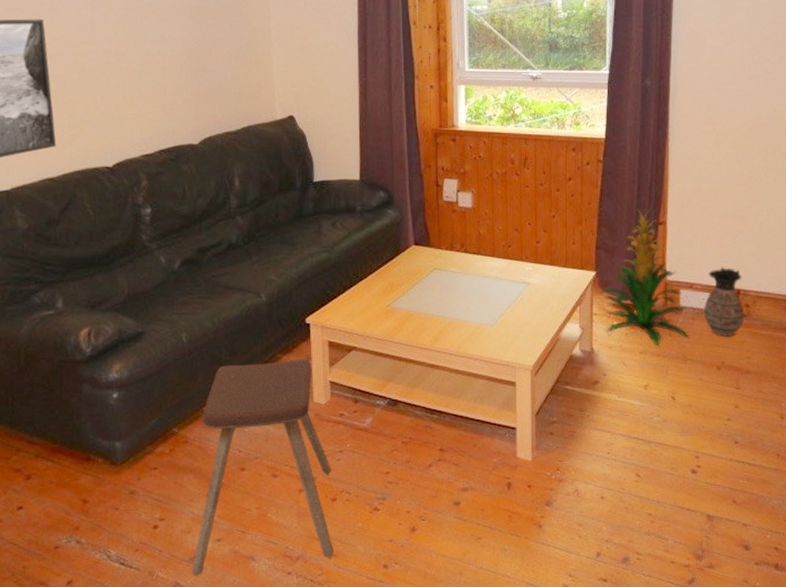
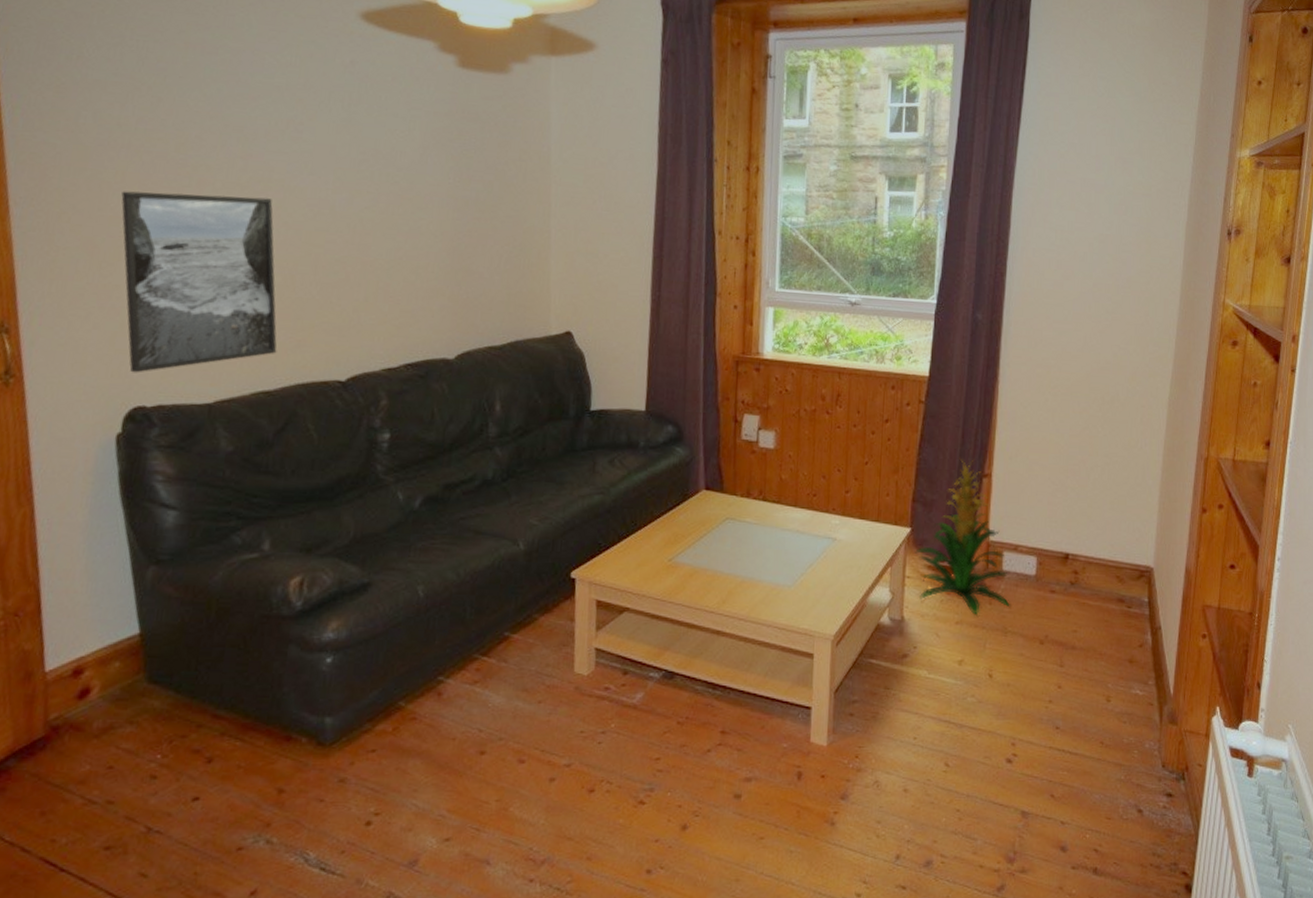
music stool: present [192,358,334,576] -> none [411,620,591,884]
ceramic jug: present [703,266,745,337] -> none [1028,527,1073,607]

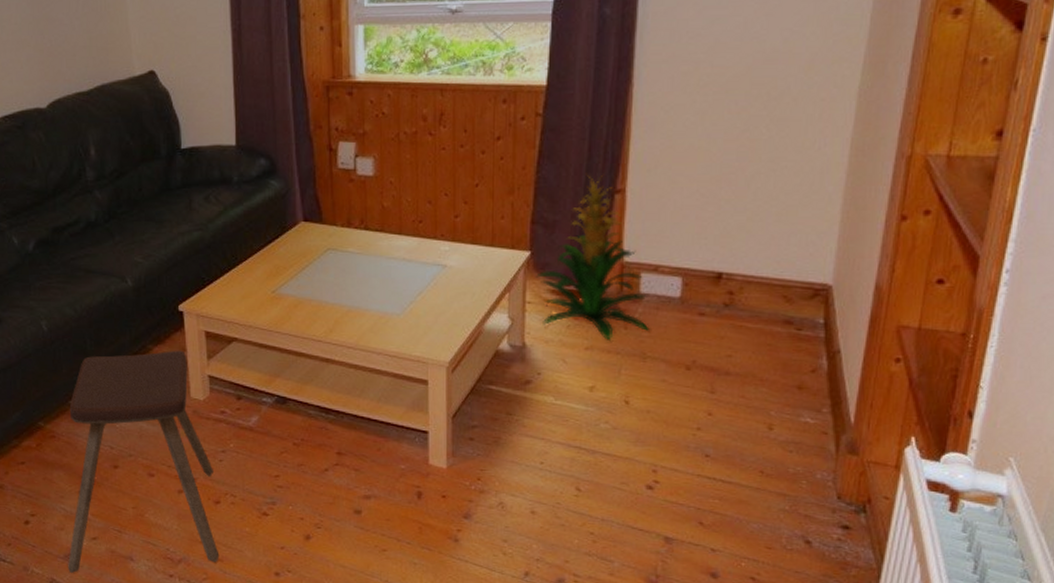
music stool: none [411,620,591,884] -> present [68,350,220,573]

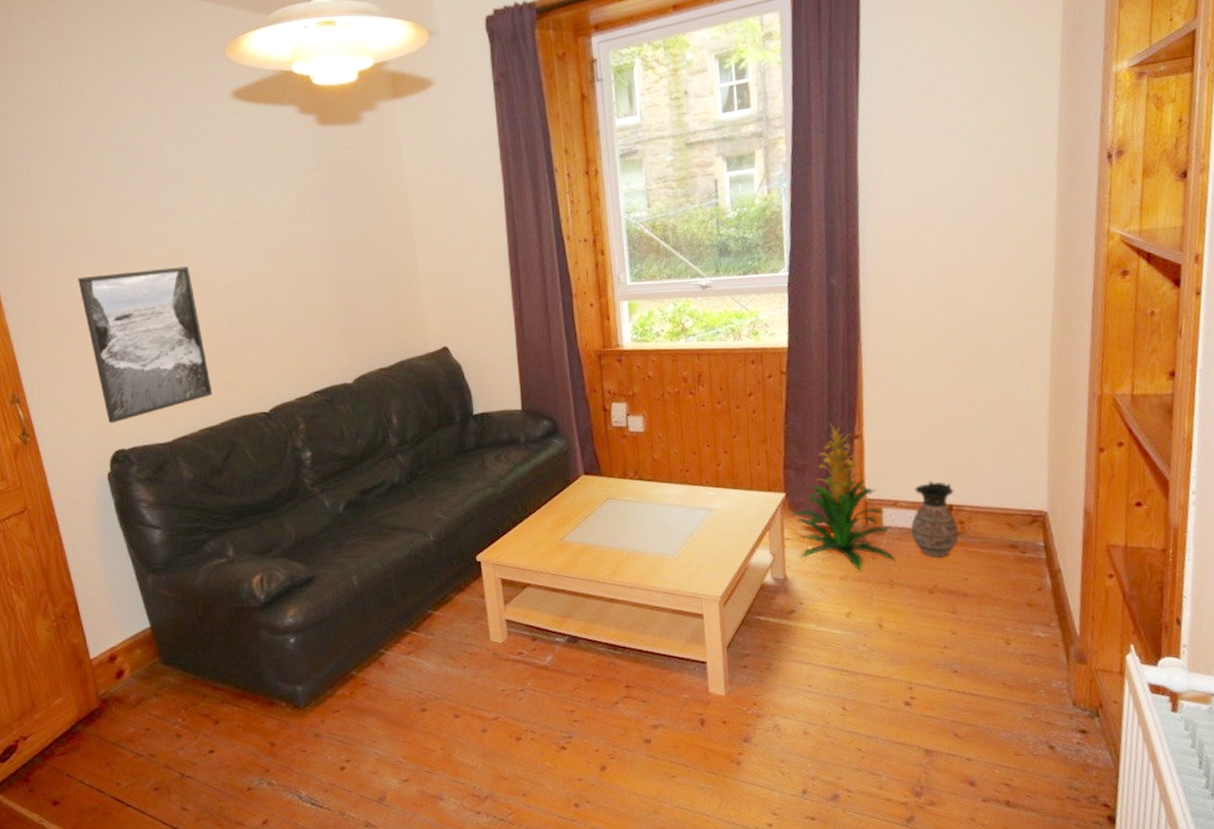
music stool: present [68,350,220,573] -> none [379,597,523,815]
ceramic jug: none [671,244,727,330] -> present [910,480,959,557]

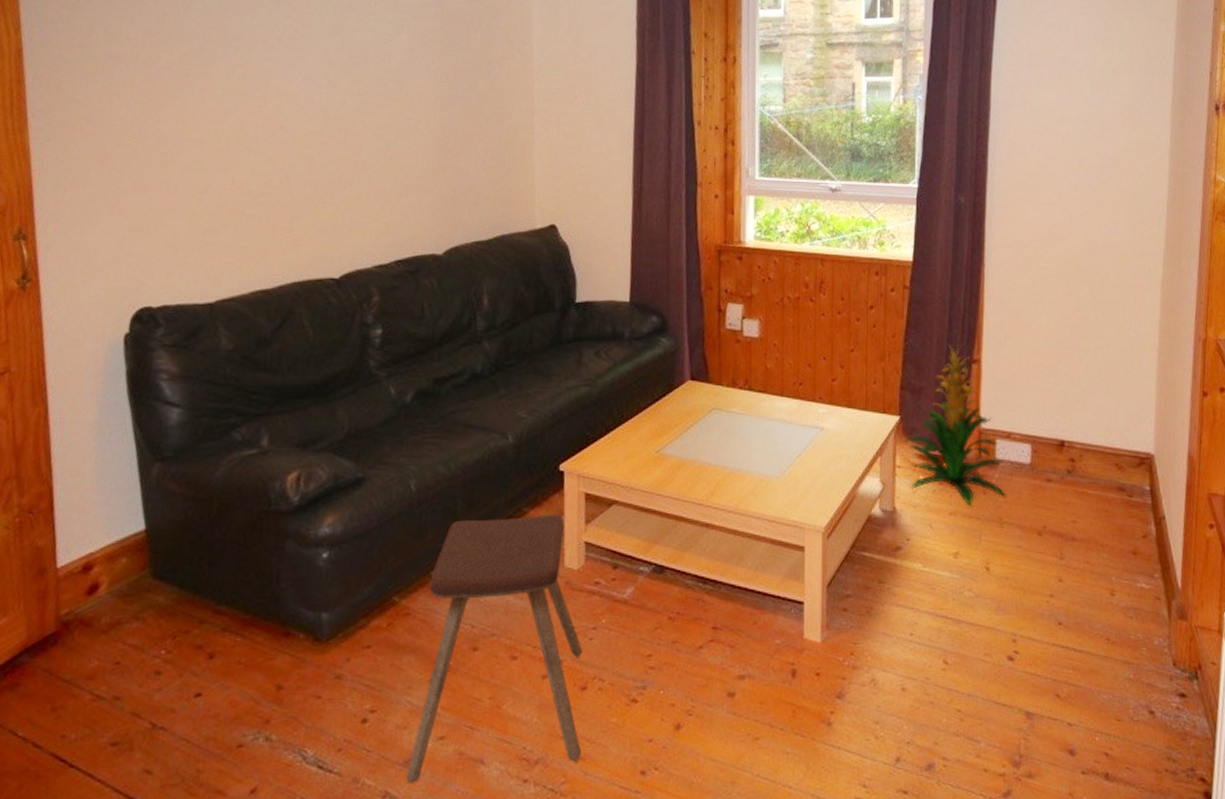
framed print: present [78,266,213,424] -> none [129,101,274,275]
music stool: none [379,597,523,815] -> present [406,513,582,783]
ceramic jug: present [910,480,959,557] -> none [1022,413,1070,496]

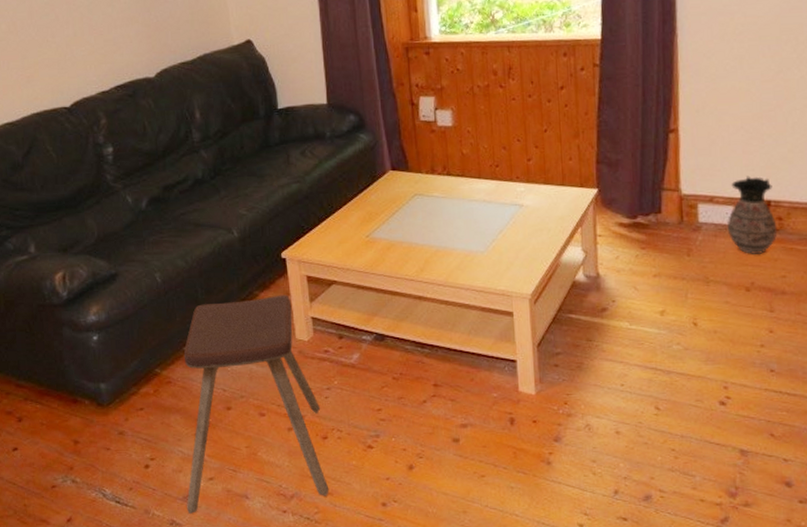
indoor plant: present [905,343,1005,506] -> none [604,115,710,267]
ceramic jug: none [1022,413,1070,496] -> present [726,176,778,254]

